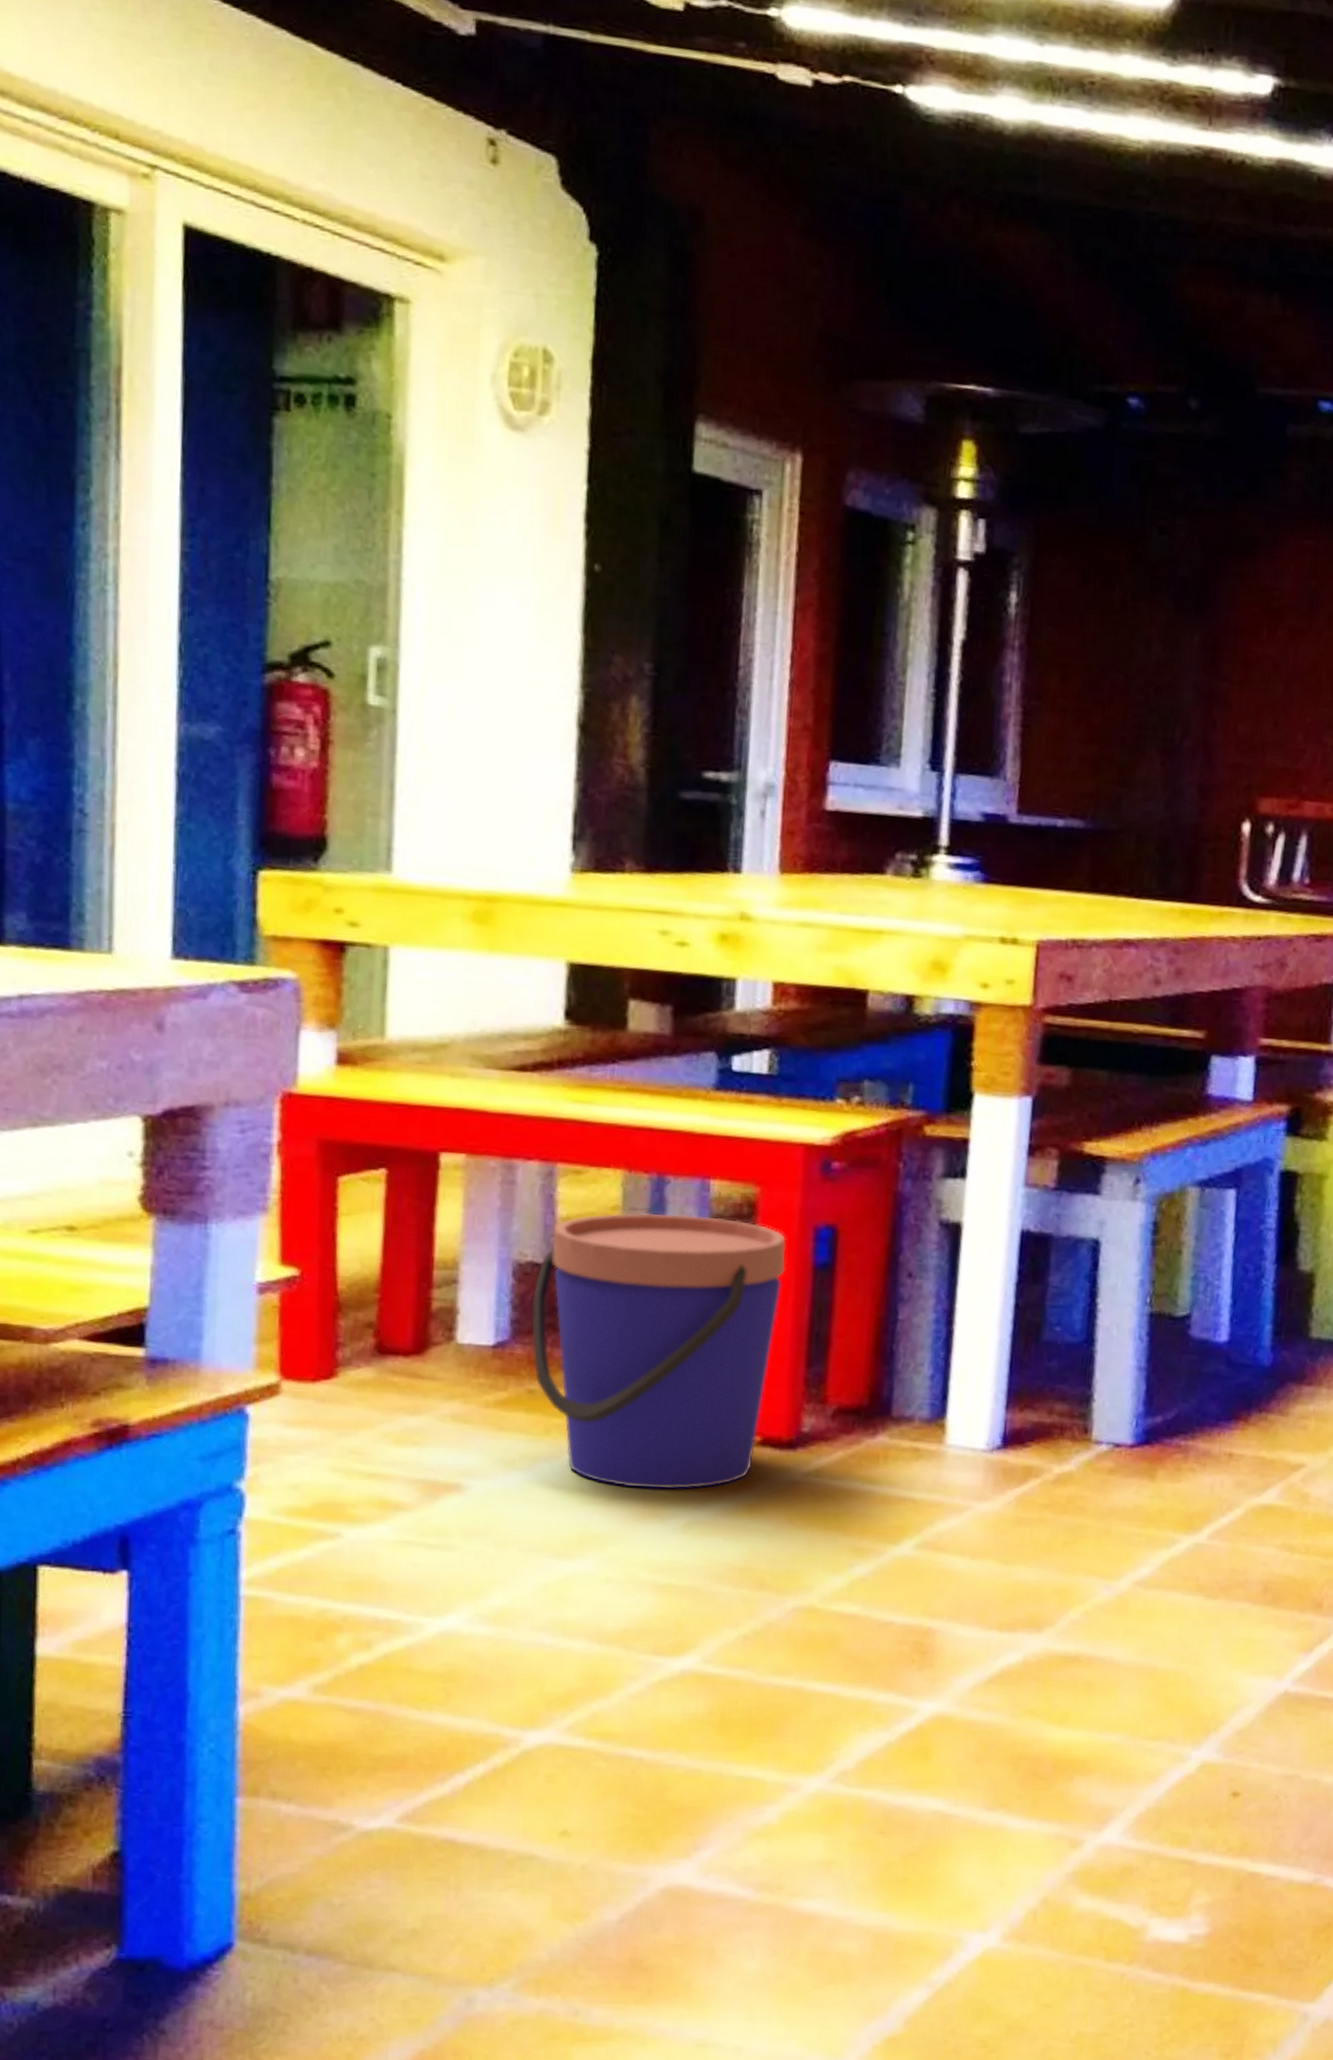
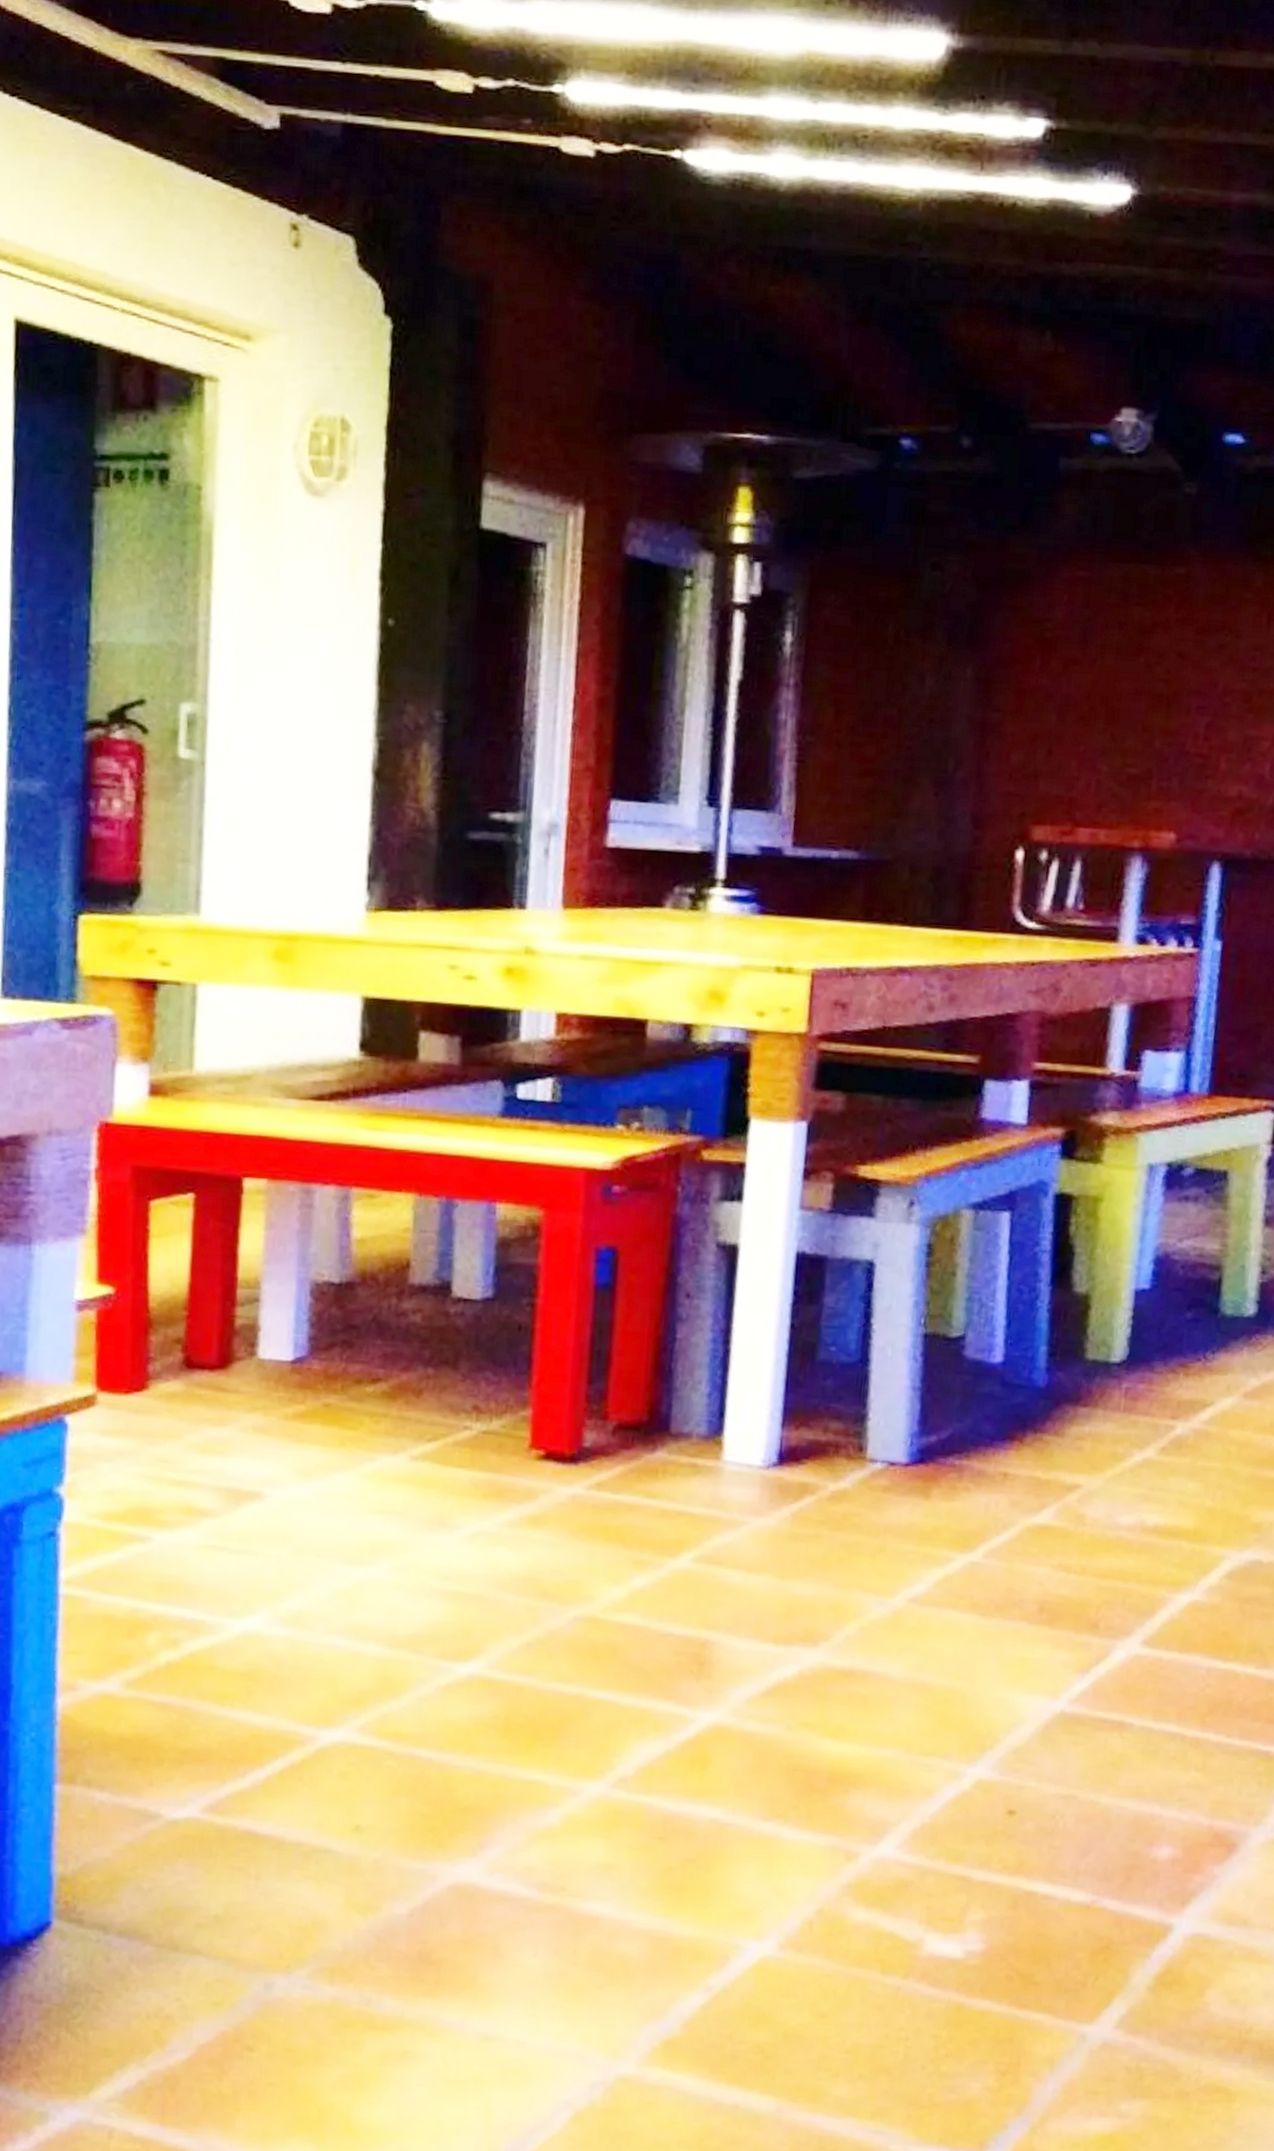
bucket: present [531,1212,786,1489] -> none [327,1235,569,1501]

